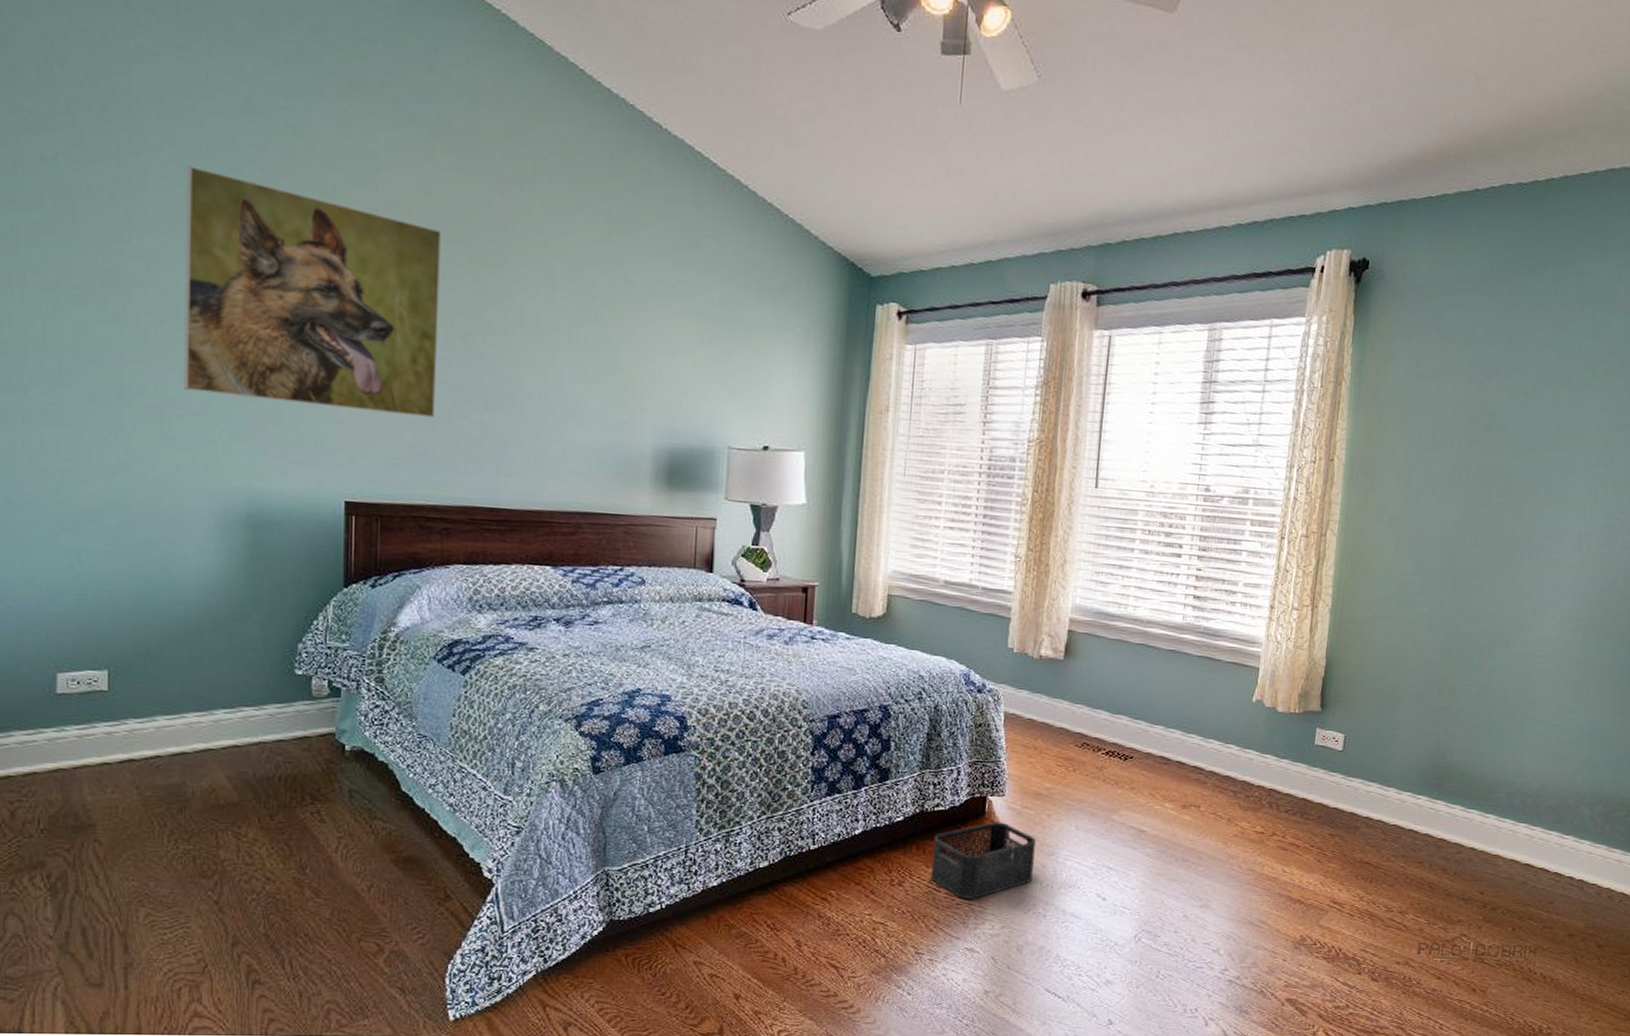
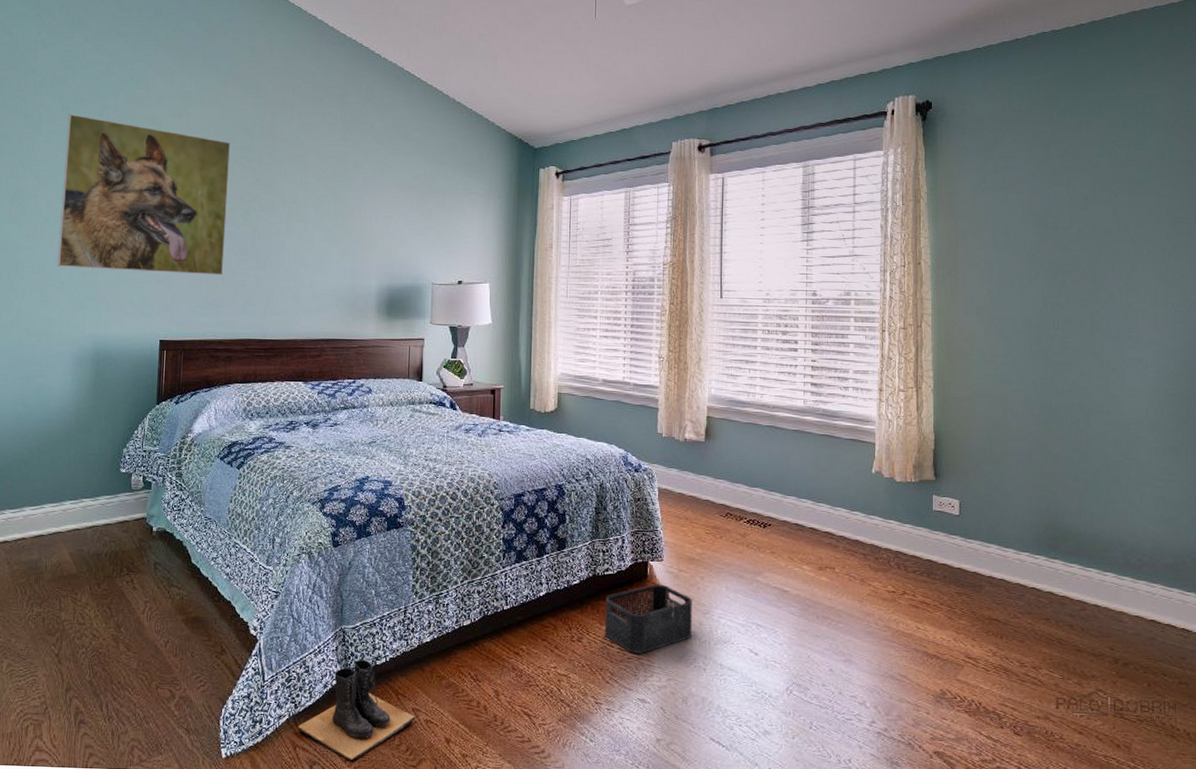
boots: none [547,906,698,1020] -> present [297,659,416,761]

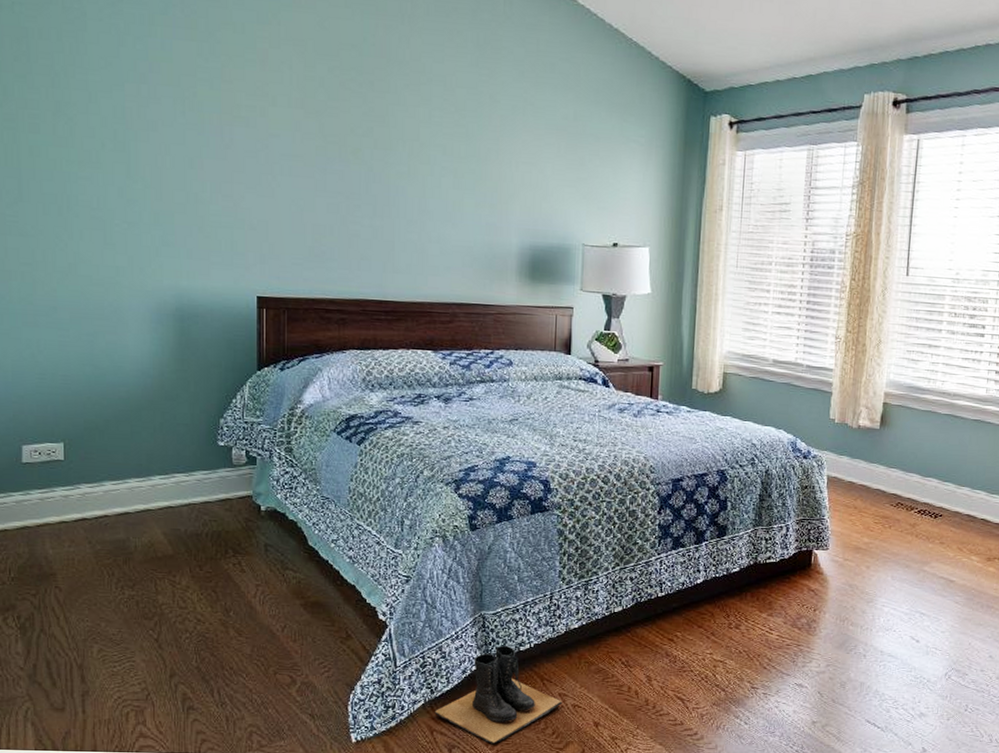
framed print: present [57,114,231,276] -> none [120,10,335,223]
storage bin: present [604,584,692,654] -> none [763,572,856,641]

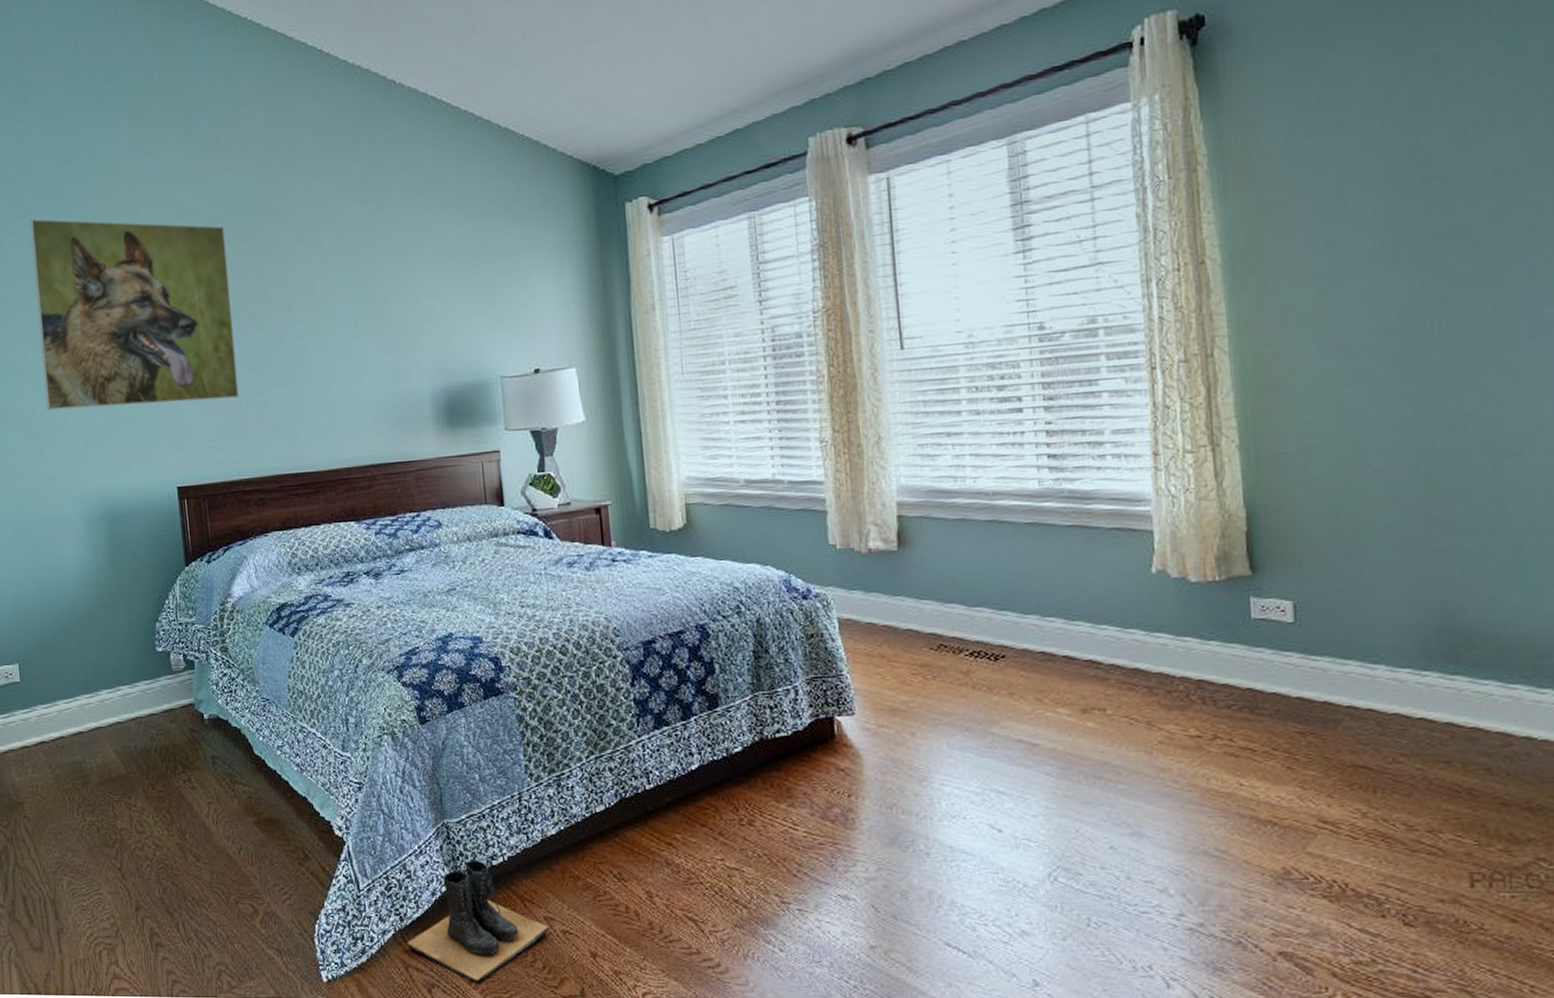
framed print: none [120,10,335,223] -> present [29,218,240,410]

